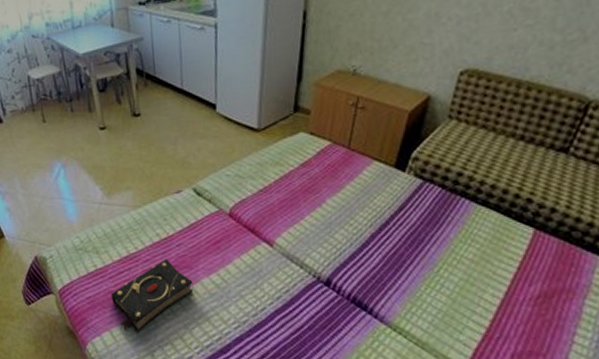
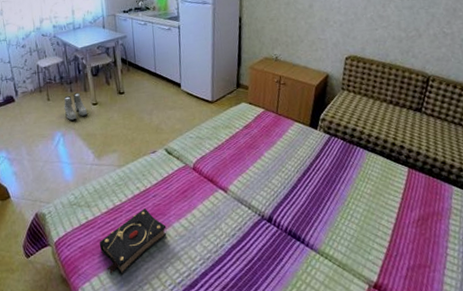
boots: none [63,112,93,148] -> present [64,92,87,121]

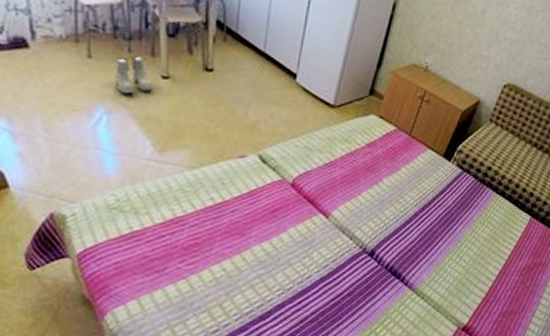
book: present [99,208,167,276] -> none [144,224,243,301]

